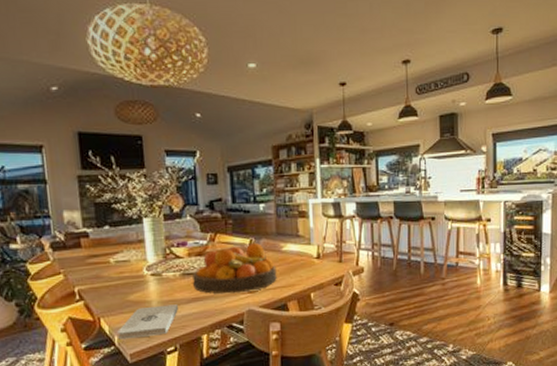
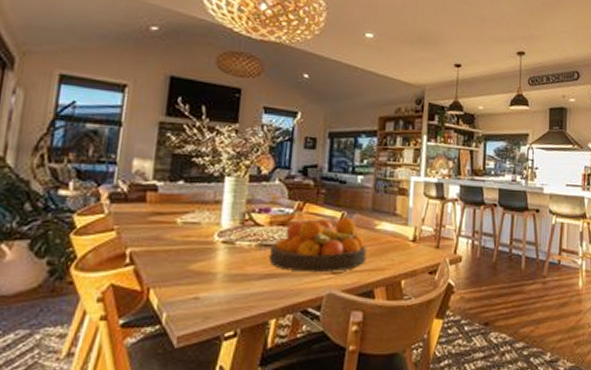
notepad: present [117,304,178,340] -> none [167,279,247,317]

